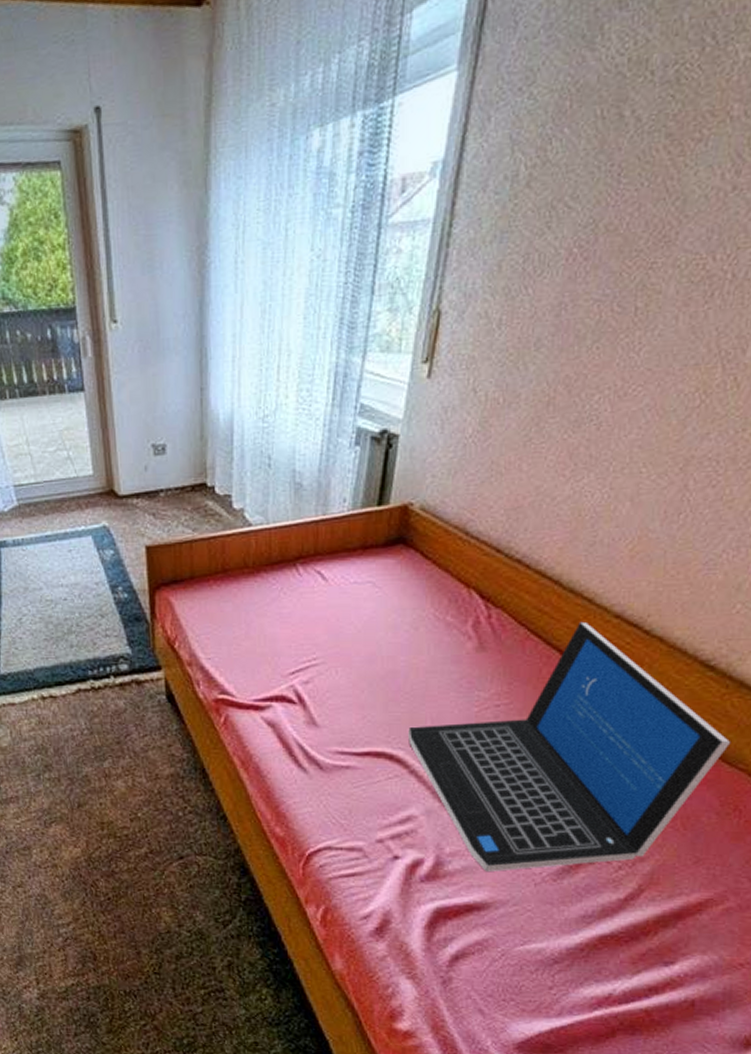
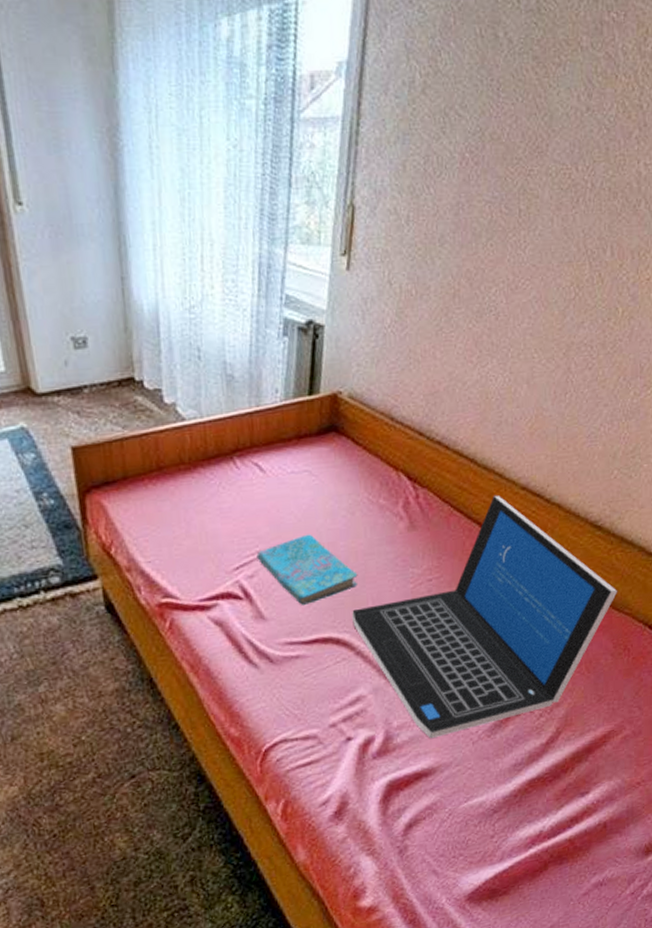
cover: none [313,646,418,716] -> present [256,534,358,605]

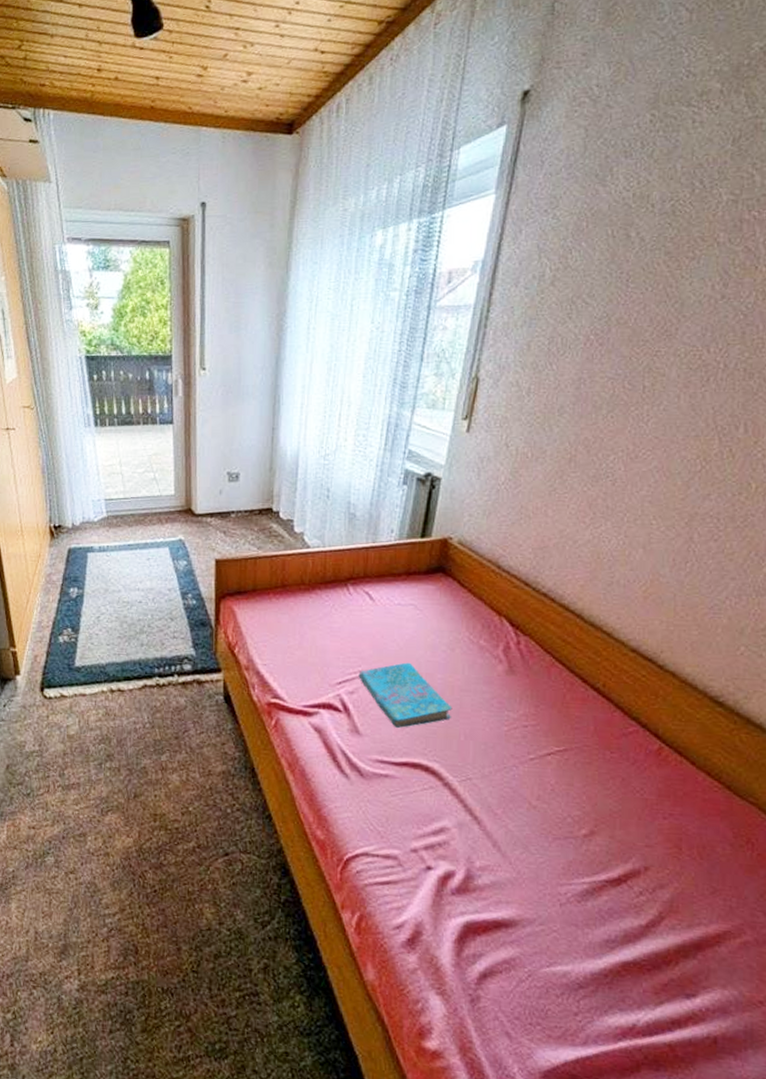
laptop: present [352,495,618,738] -> none [443,653,741,889]

